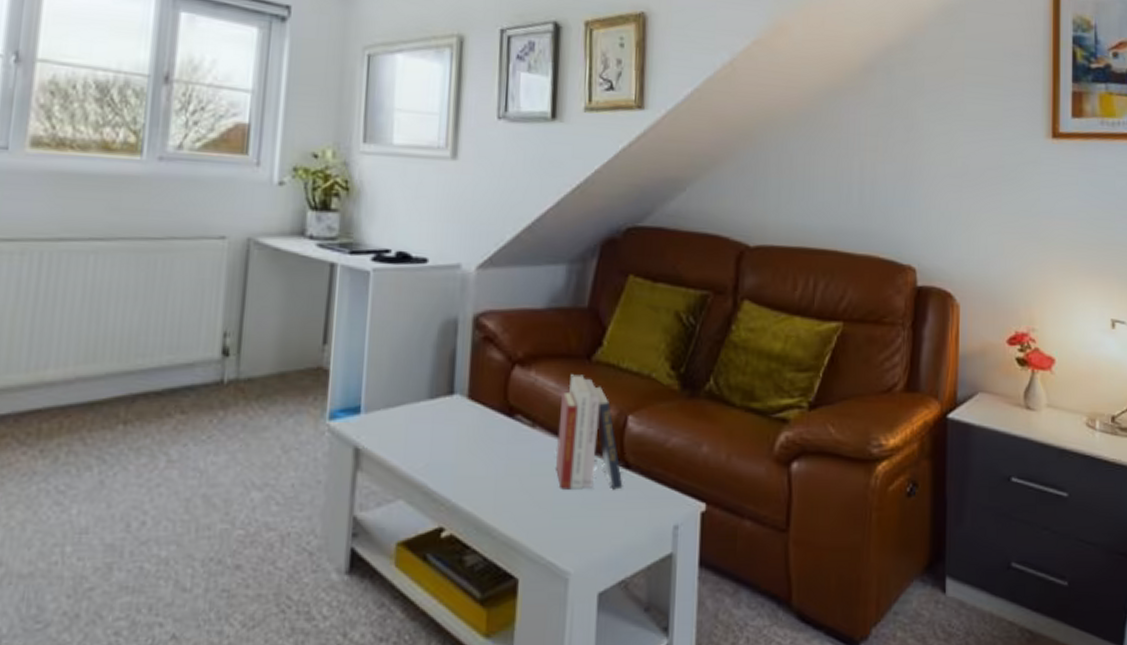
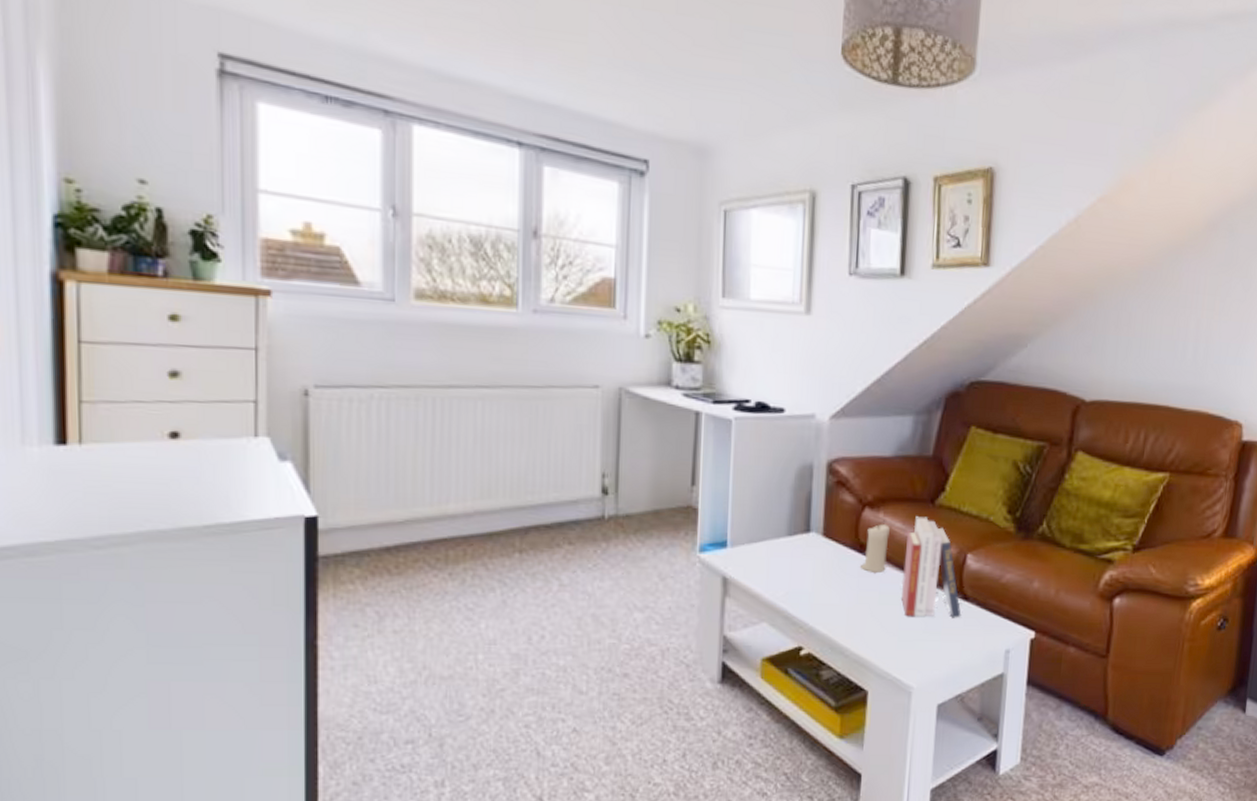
candle: none [510,384,542,440] -> present [861,524,890,574]

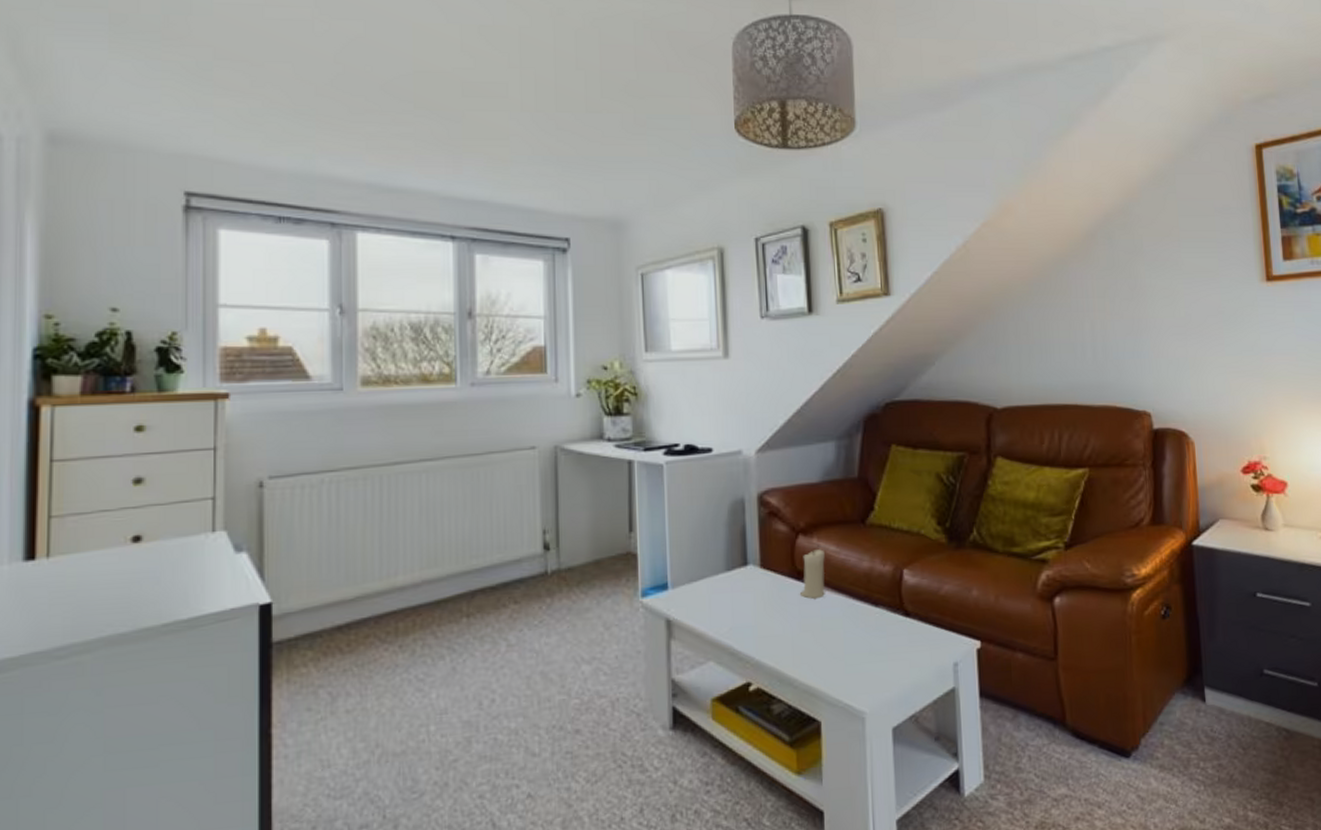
books: present [901,516,962,618] -> none [841,537,905,640]

